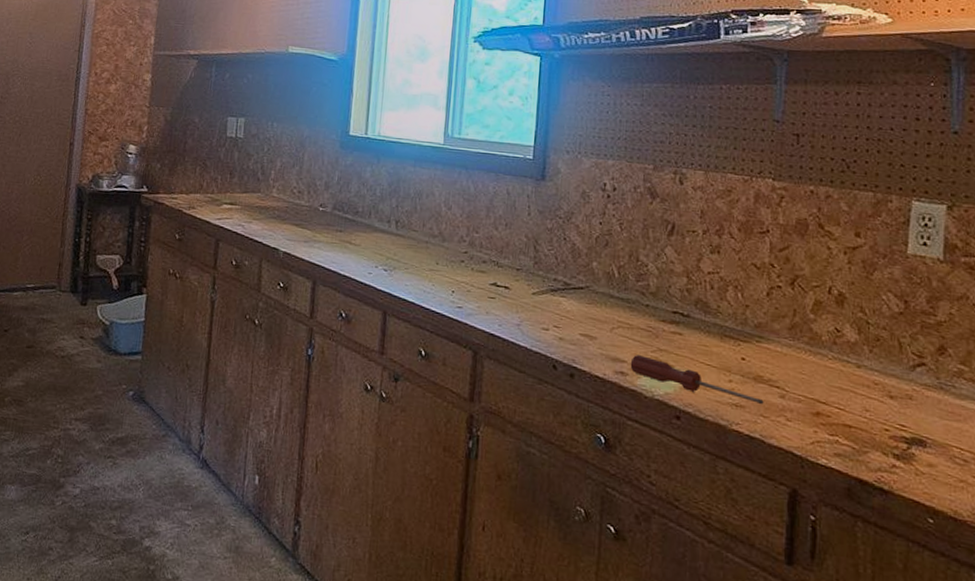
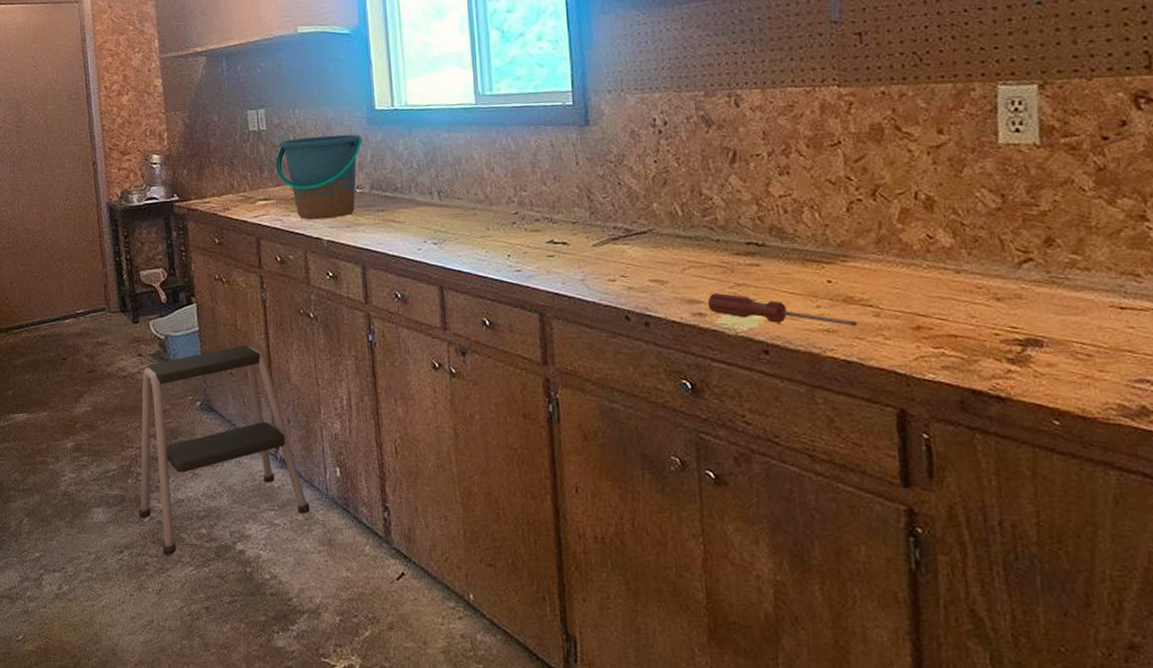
step stool: none [51,341,224,542] -> present [138,345,311,555]
bucket: none [246,150,333,231] -> present [276,134,363,220]

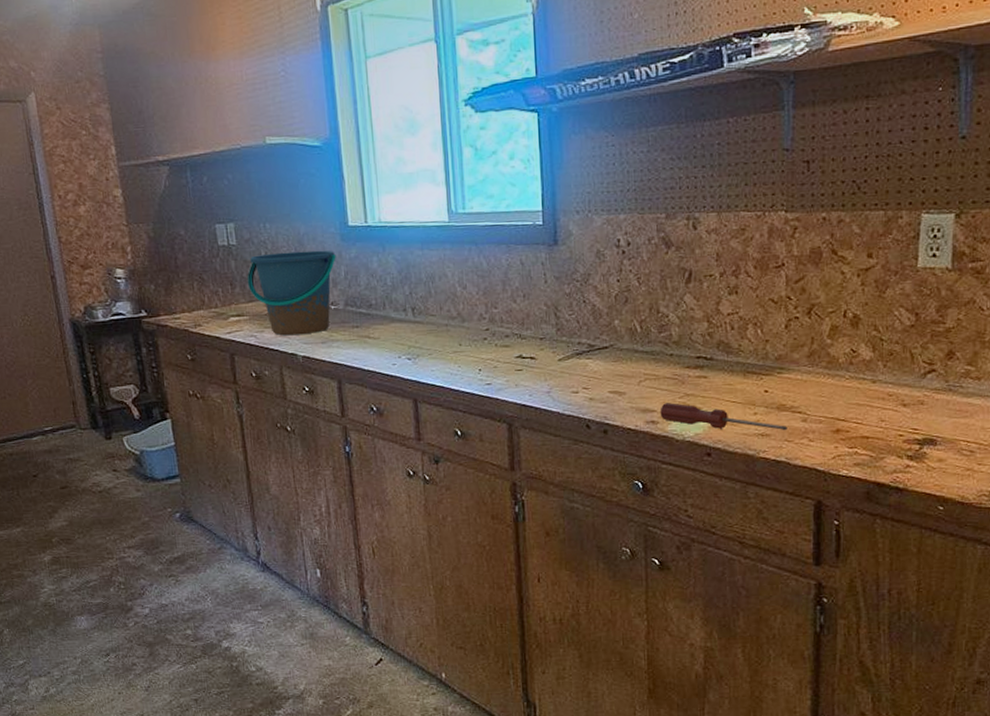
step stool: present [138,345,311,555] -> none [119,458,293,655]

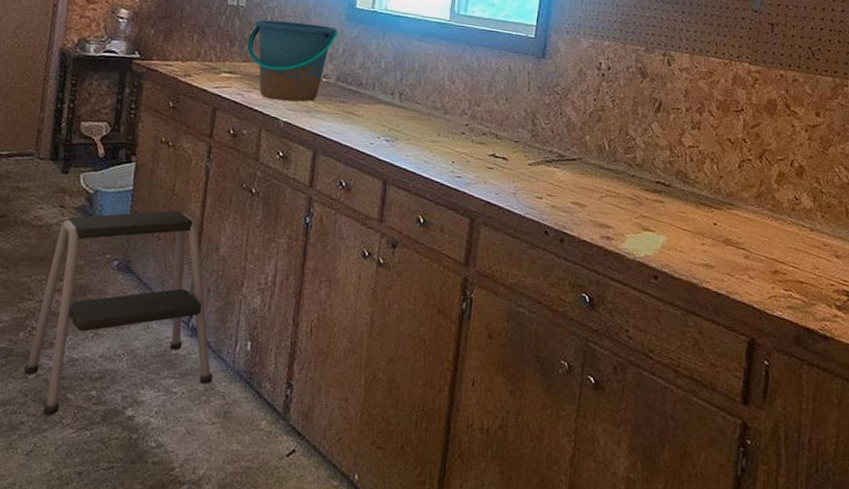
step stool: none [119,458,293,655] -> present [23,210,214,415]
screwdriver: present [660,403,788,431] -> none [615,221,731,265]

